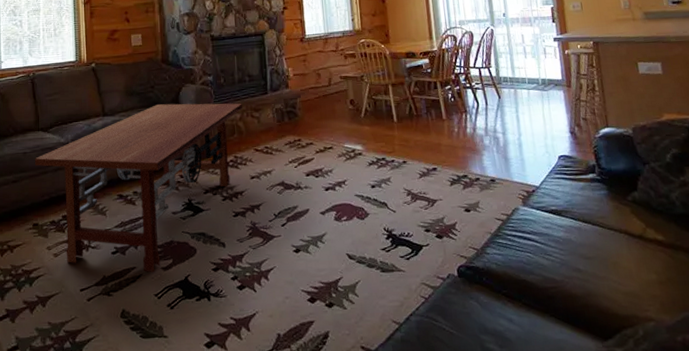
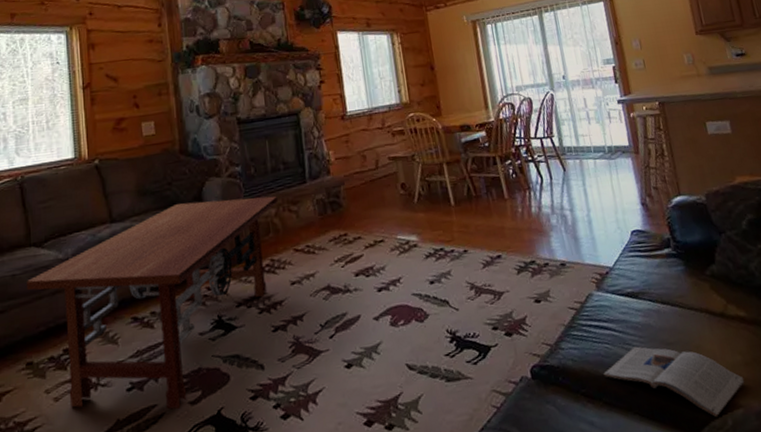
magazine: none [524,257,658,327] -> present [603,346,745,418]

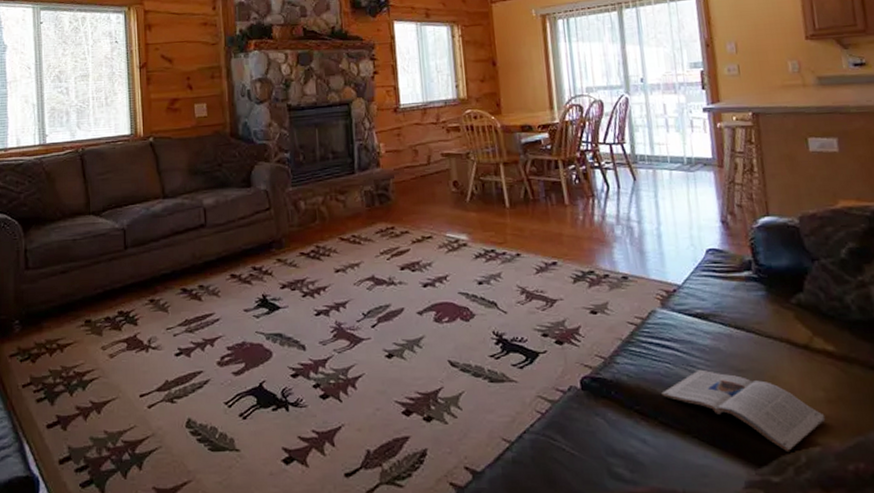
coffee table: present [27,195,278,410] -> none [86,184,325,378]

